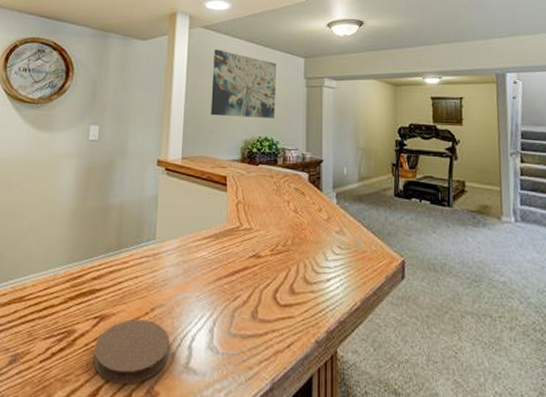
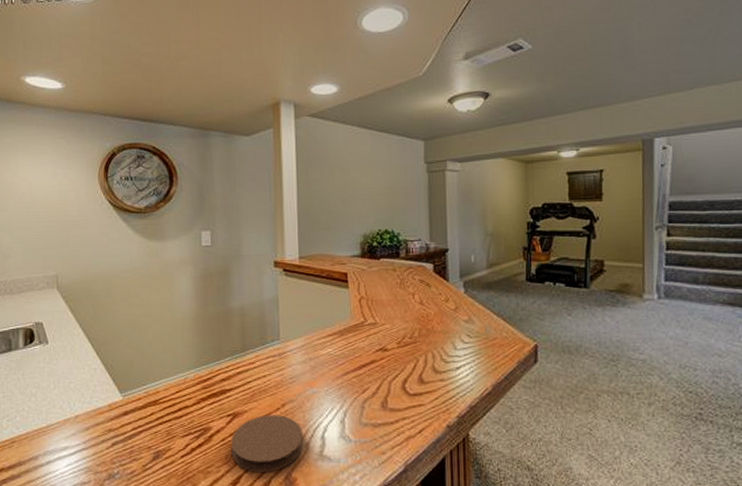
wall art: present [210,49,277,118] -> none [324,139,395,211]

